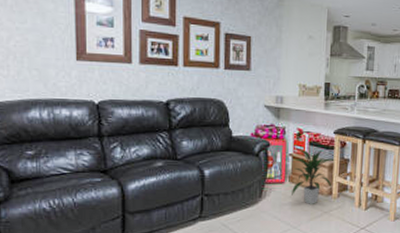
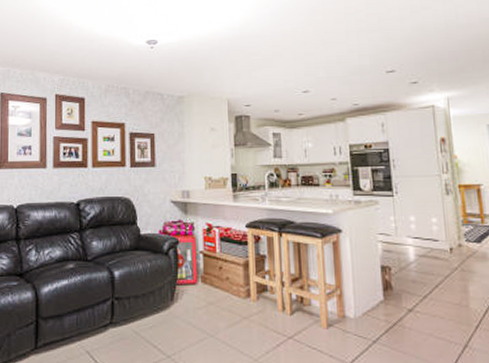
indoor plant: present [292,149,333,204] -> none [205,245,249,308]

